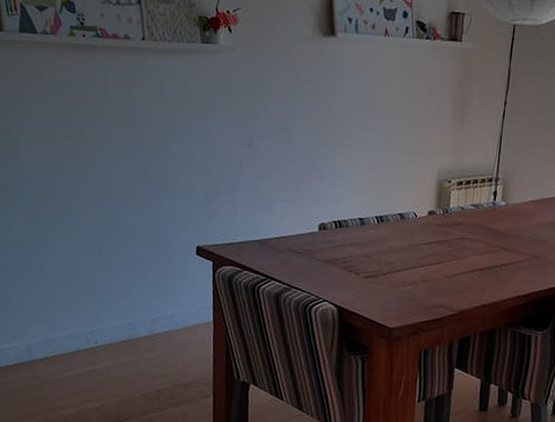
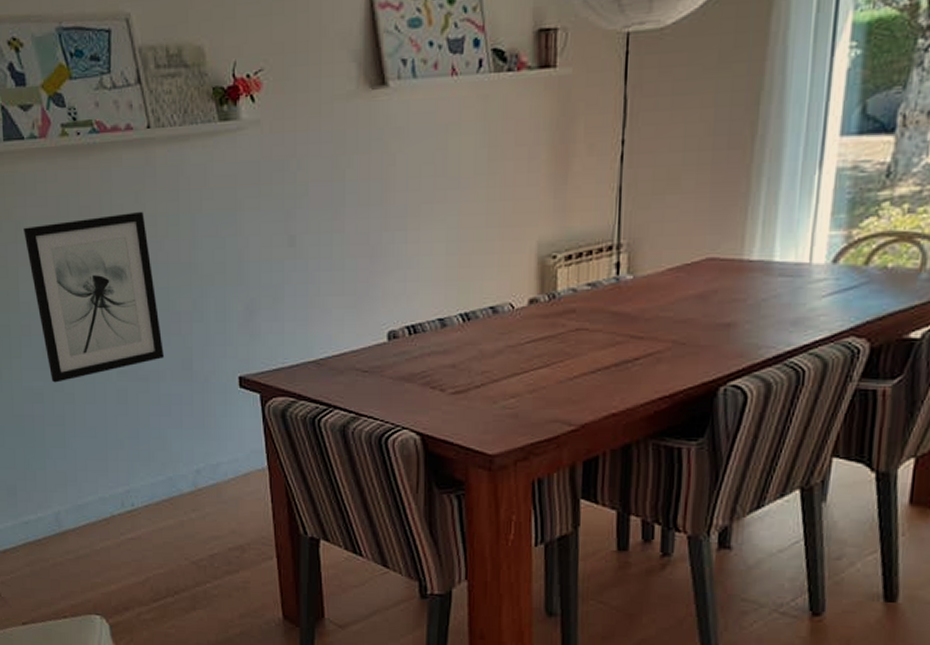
wall art: none [27,104,137,235] -> present [23,211,164,383]

